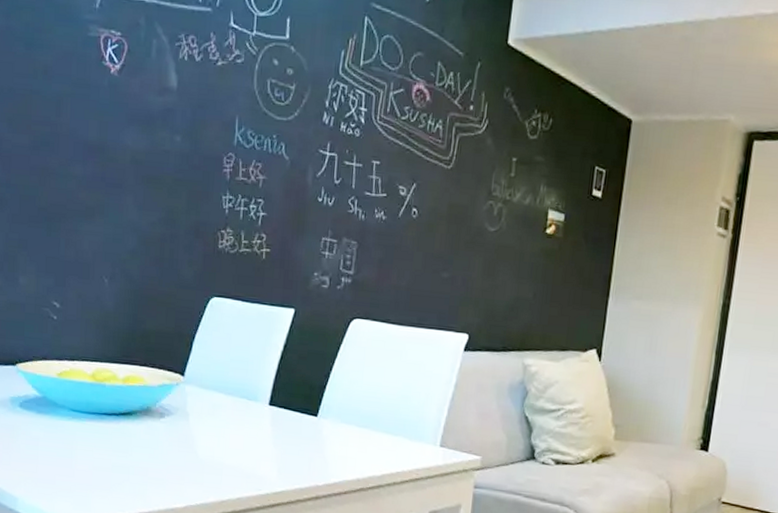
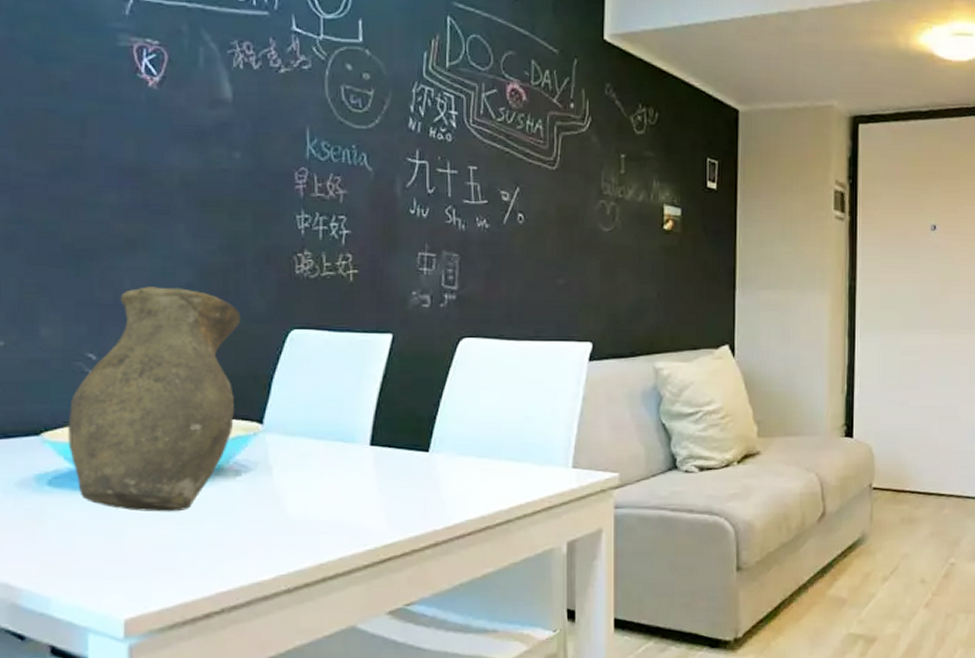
vase: none [36,249,172,442] -> present [68,287,241,512]

